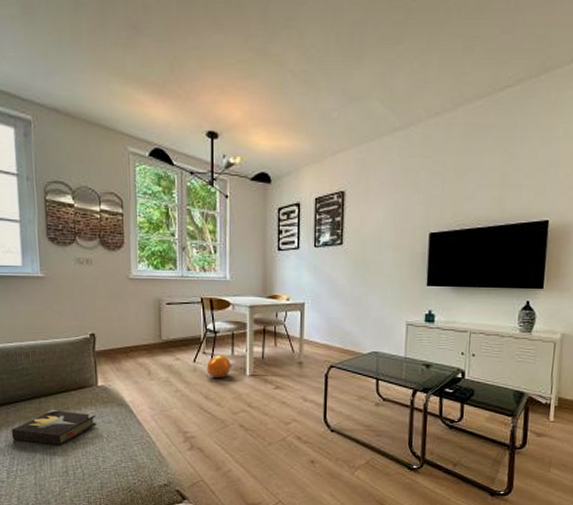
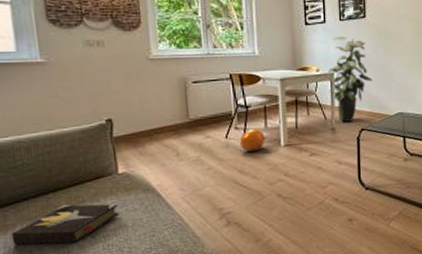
indoor plant: none [298,264,346,357] -> present [327,36,372,122]

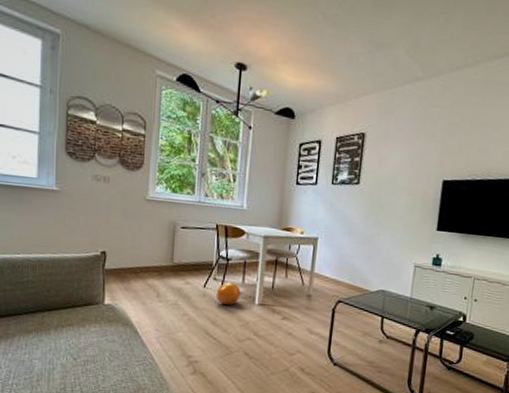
hardback book: present [11,203,119,246] -> none [10,324,100,362]
indoor plant: present [327,36,372,122] -> none [310,200,357,291]

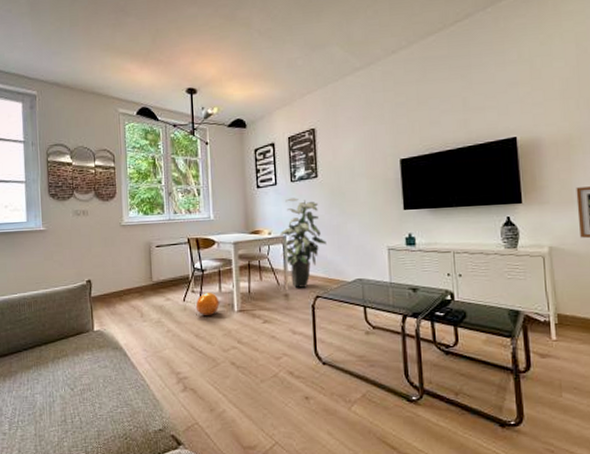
indoor plant: none [310,200,357,291] -> present [279,198,327,288]

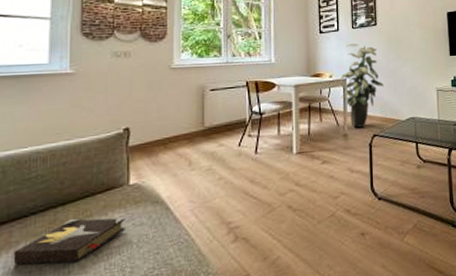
hardback book: none [14,356,93,394] -> present [13,217,125,266]
ball: present [195,292,221,317] -> none [252,135,279,161]

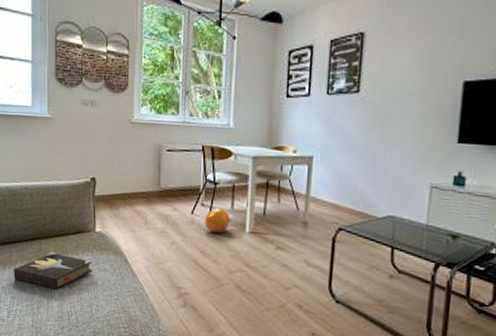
ball: none [252,135,279,161] -> present [204,207,232,234]
indoor plant: present [340,43,384,128] -> none [304,113,359,217]

